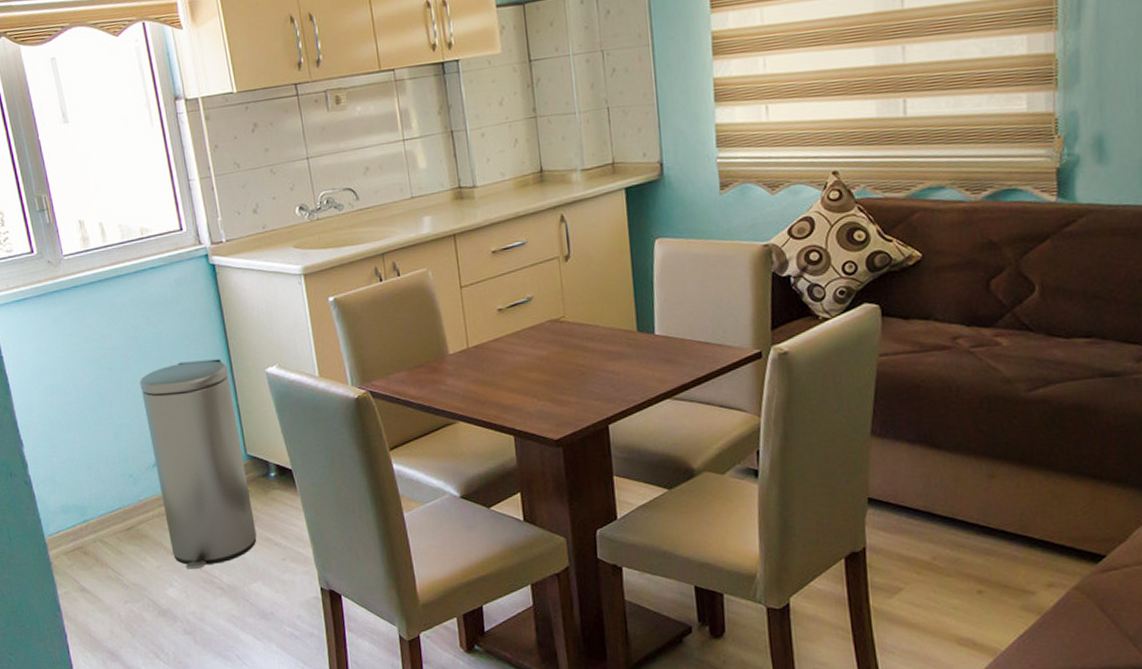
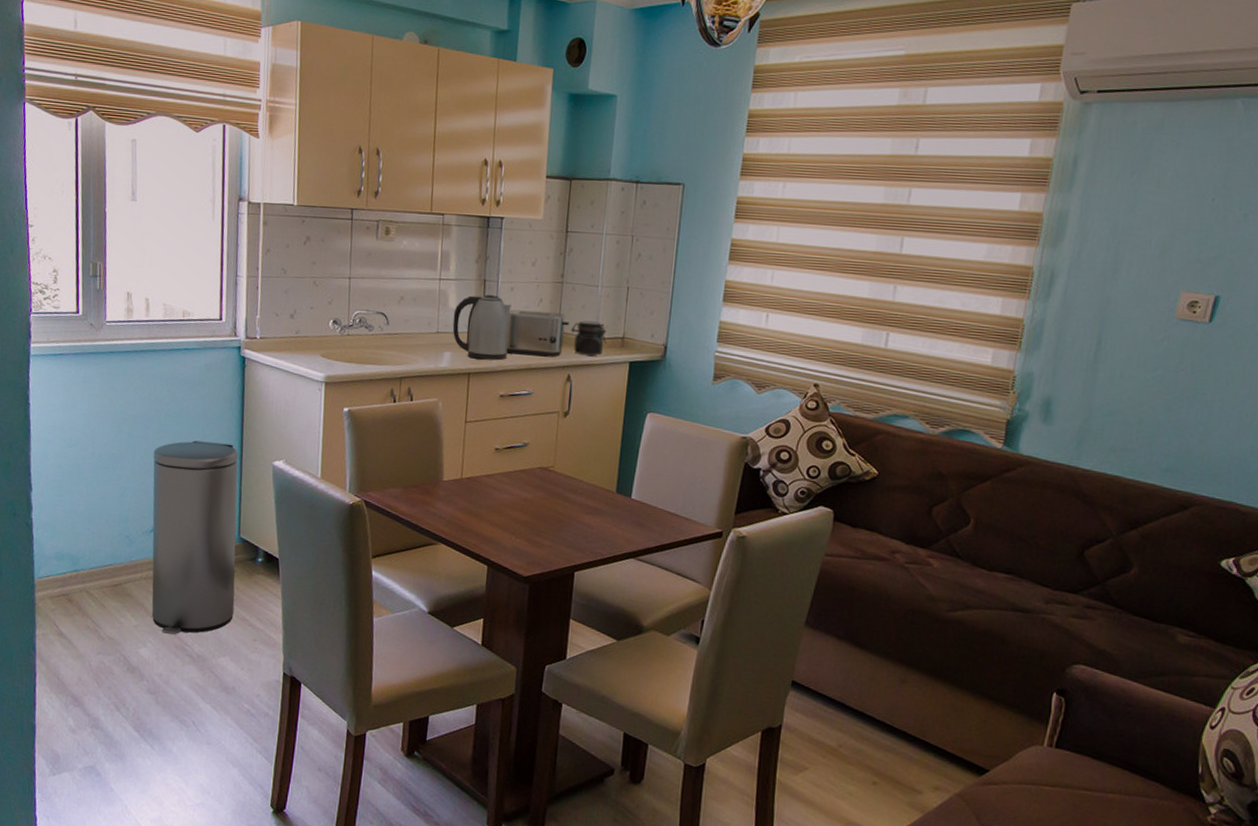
kettle: none [425,145,491,218] -> present [452,294,512,361]
toaster: none [483,150,552,205] -> present [506,309,569,358]
jar: none [555,151,597,192] -> present [571,320,607,357]

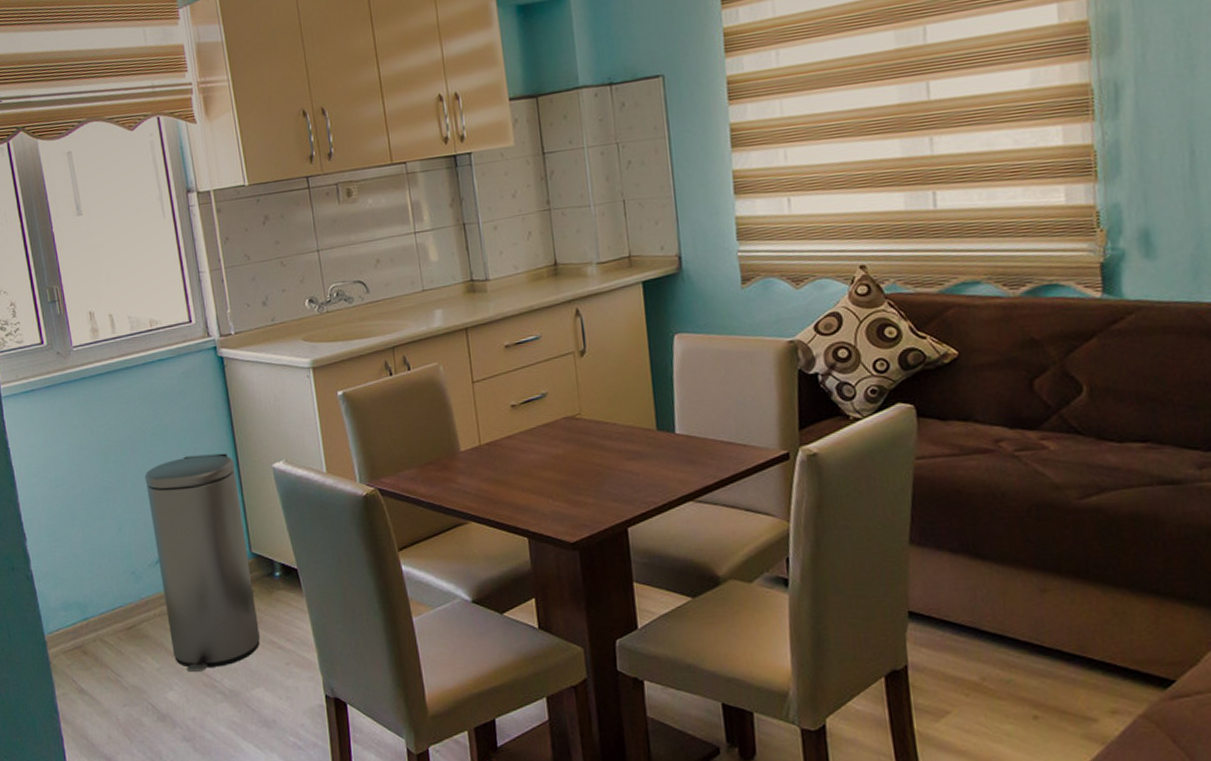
kettle: present [452,294,512,361] -> none [436,238,504,312]
toaster: present [506,309,569,358] -> none [496,243,566,299]
jar: present [571,320,607,357] -> none [570,244,613,286]

